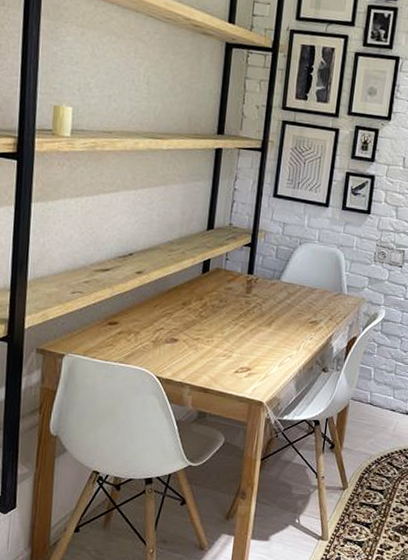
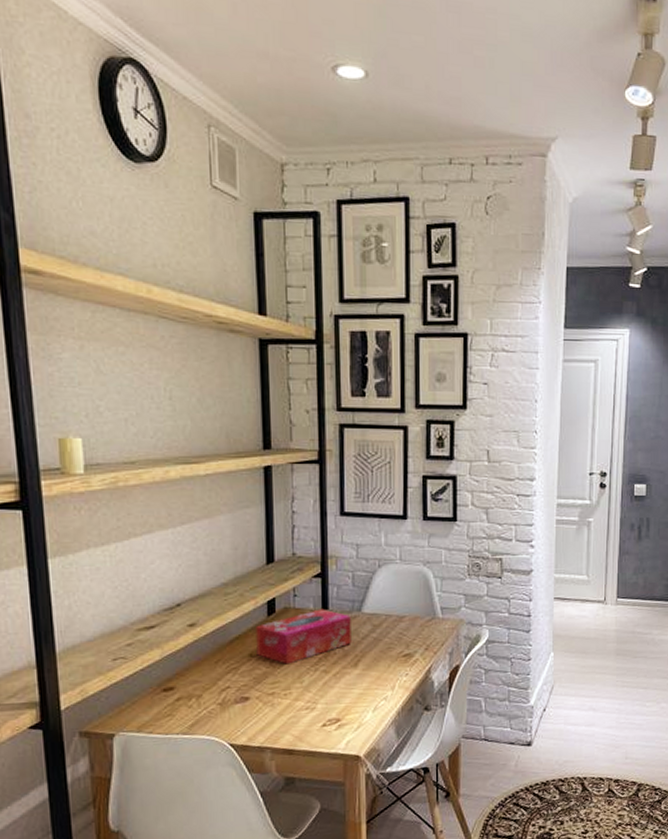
tissue box: none [189,273,271,316] -> present [256,609,351,665]

